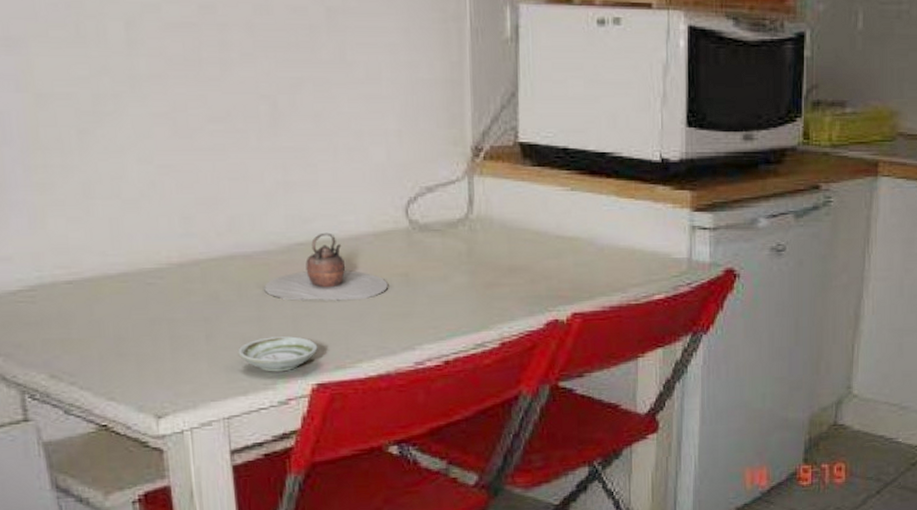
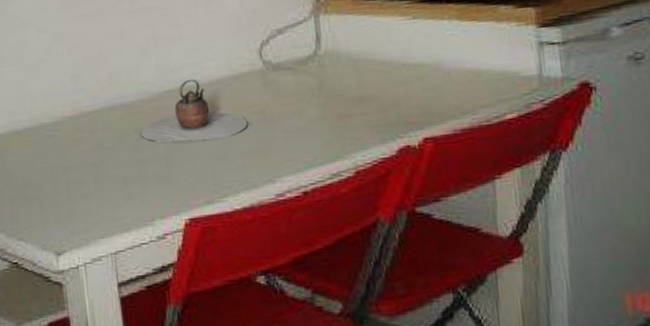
saucer: present [238,336,318,372] -> none [121,175,189,210]

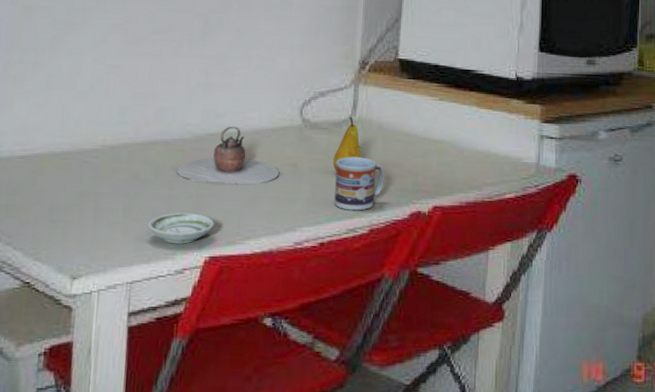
saucer: none [121,175,189,210] -> present [147,213,215,244]
fruit: none [303,51,335,114] -> present [333,117,362,172]
cup: none [306,94,364,154] -> present [334,156,385,211]

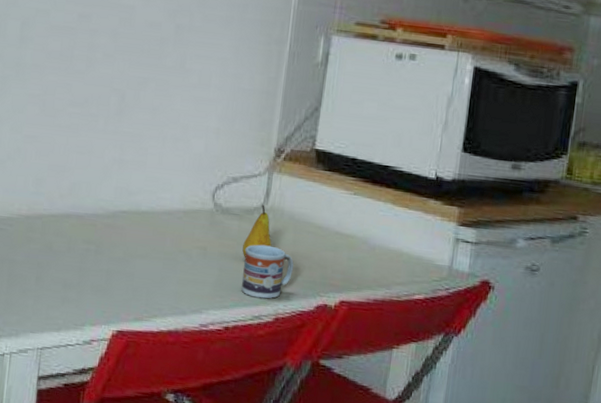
saucer: present [147,213,215,244] -> none [58,285,123,316]
teapot: present [177,126,279,185] -> none [88,205,188,265]

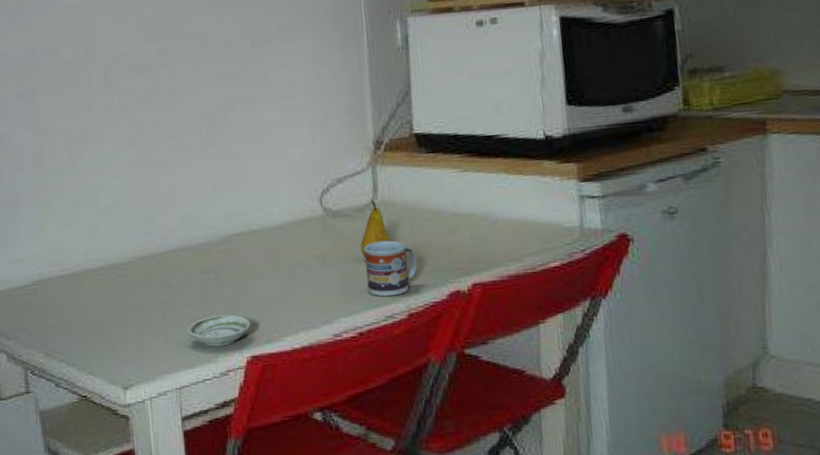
saucer: none [58,285,123,316] -> present [187,315,251,347]

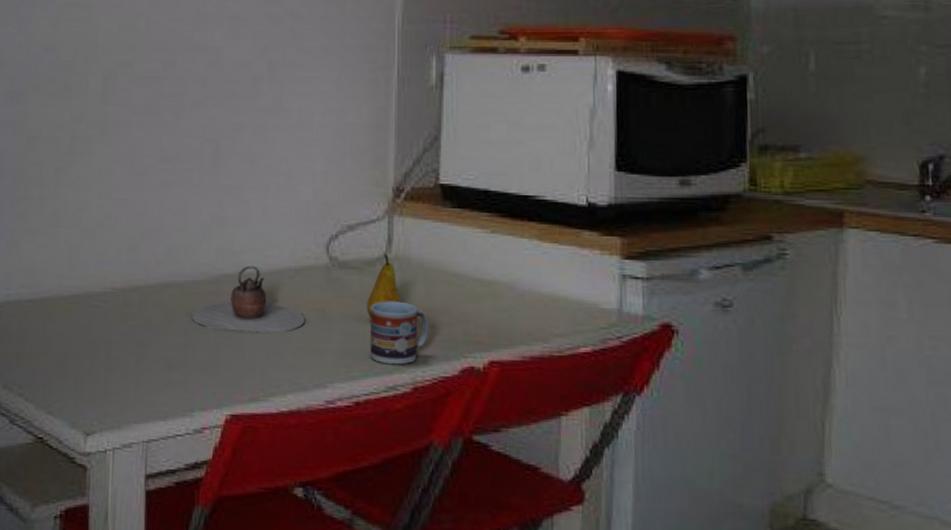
saucer: present [187,315,251,347] -> none [162,364,235,400]
teapot: none [207,223,308,284] -> present [192,265,305,333]

